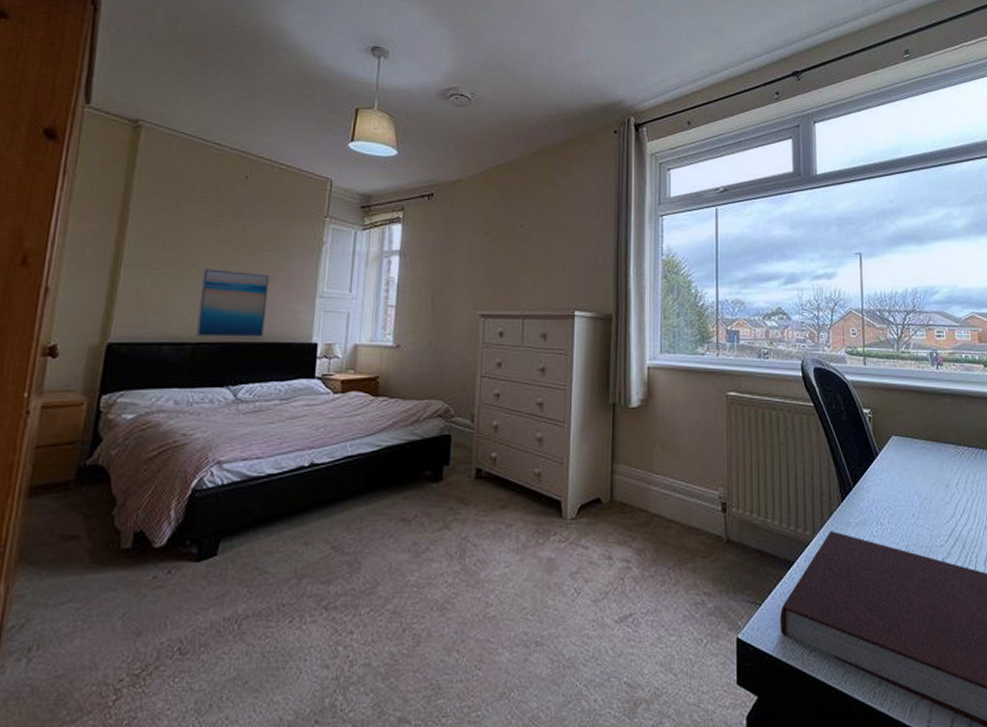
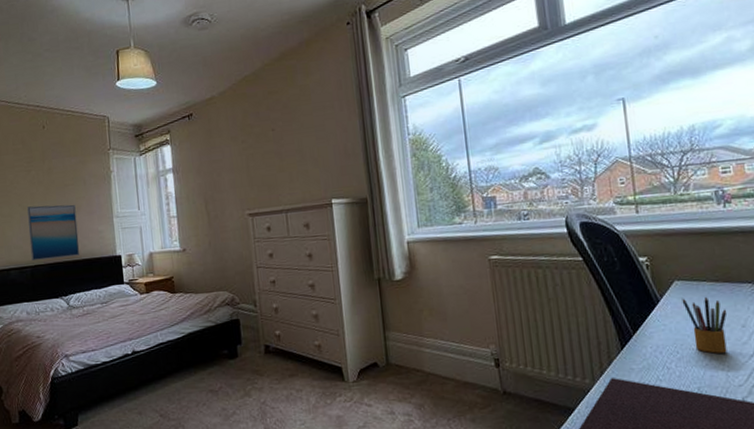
pencil box: none [897,453,934,512] -> present [681,296,728,354]

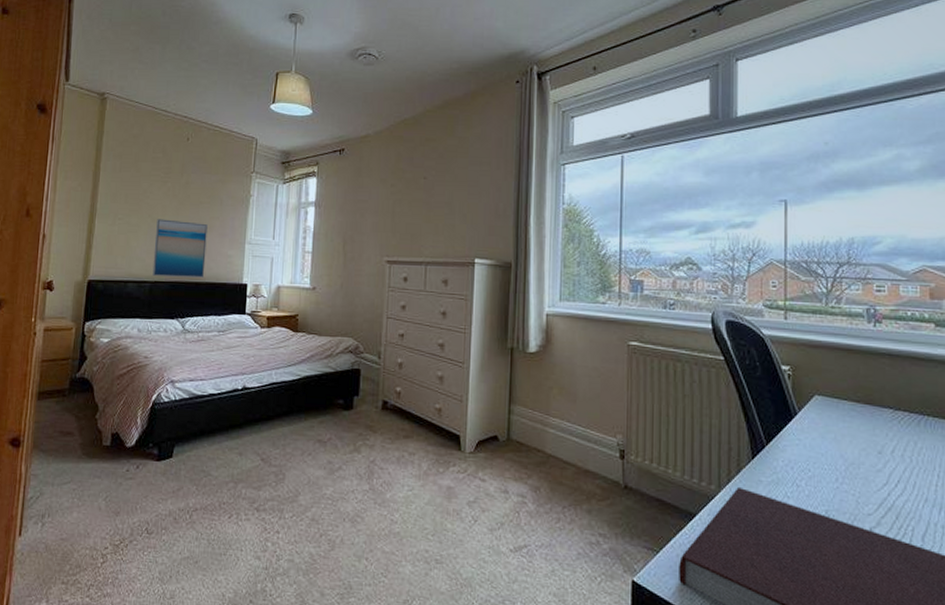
pencil box: present [681,296,728,354] -> none [820,414,865,478]

